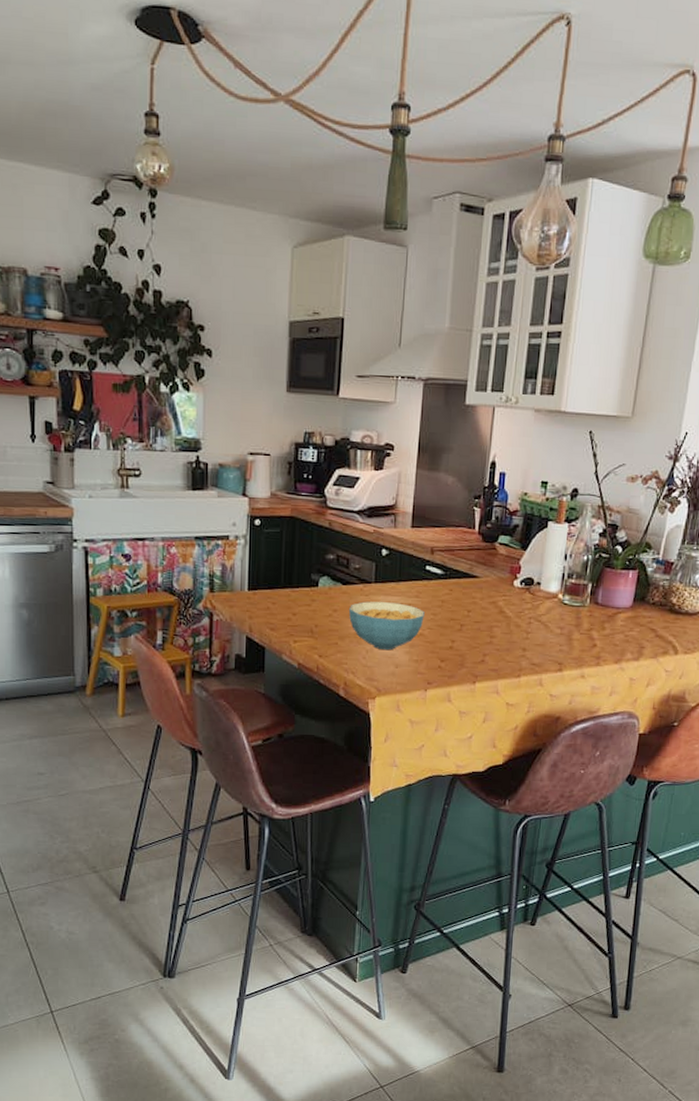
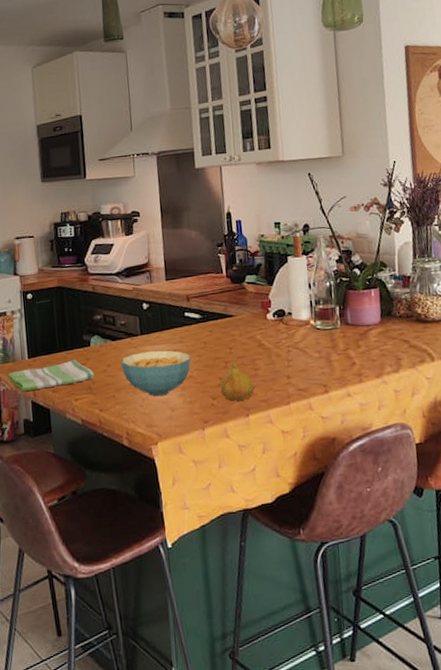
dish towel: none [223,598,318,626] -> present [8,359,95,392]
fruit: none [450,626,487,666] -> present [219,362,254,401]

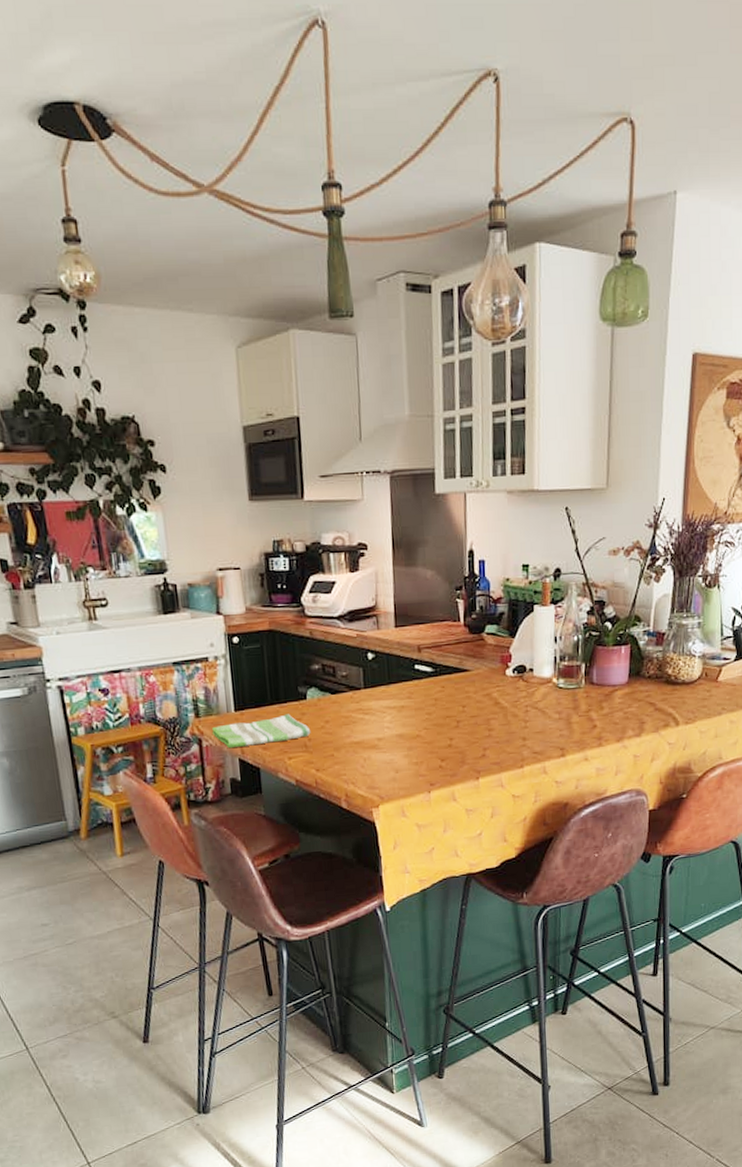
cereal bowl: present [120,350,191,397] -> none [340,706,419,757]
fruit: present [219,362,254,401] -> none [449,721,487,763]

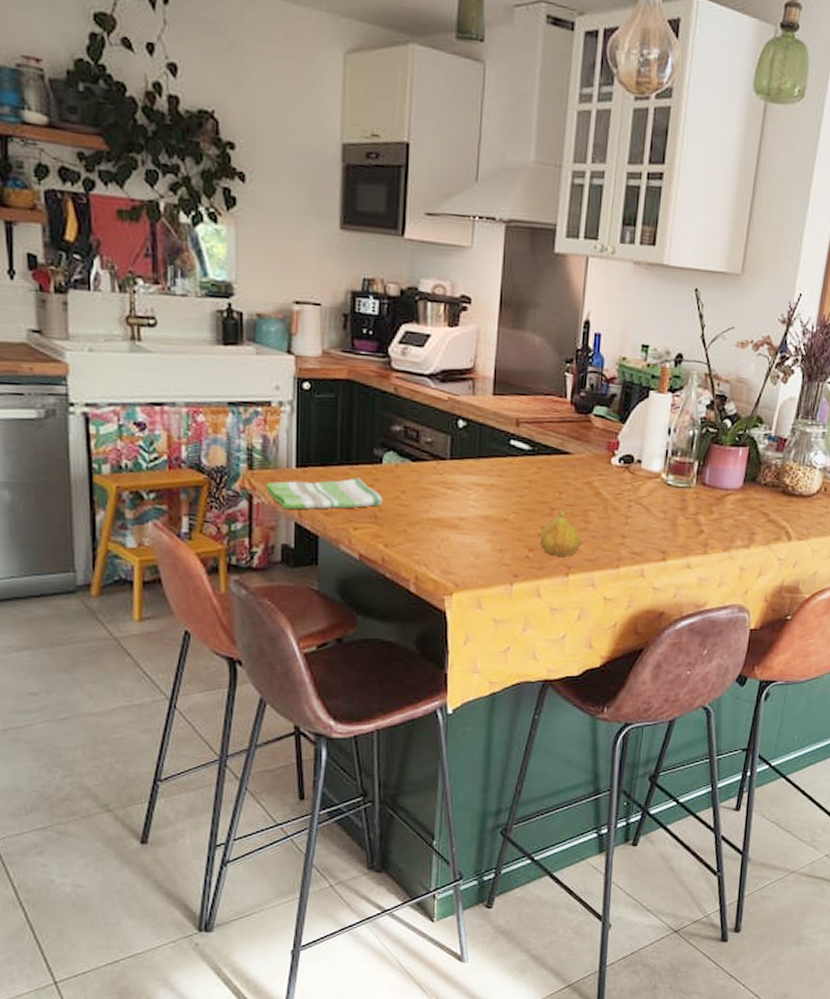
fruit: none [449,721,487,763] -> present [539,510,581,556]

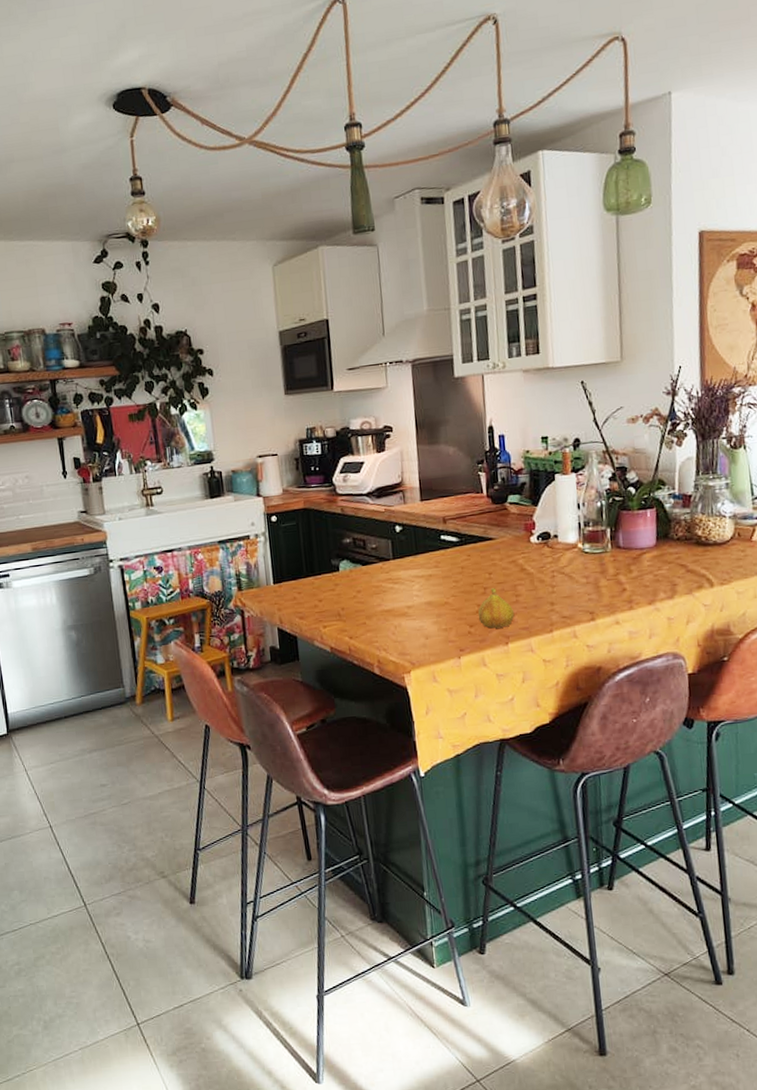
dish towel: present [265,477,383,510] -> none [252,585,344,619]

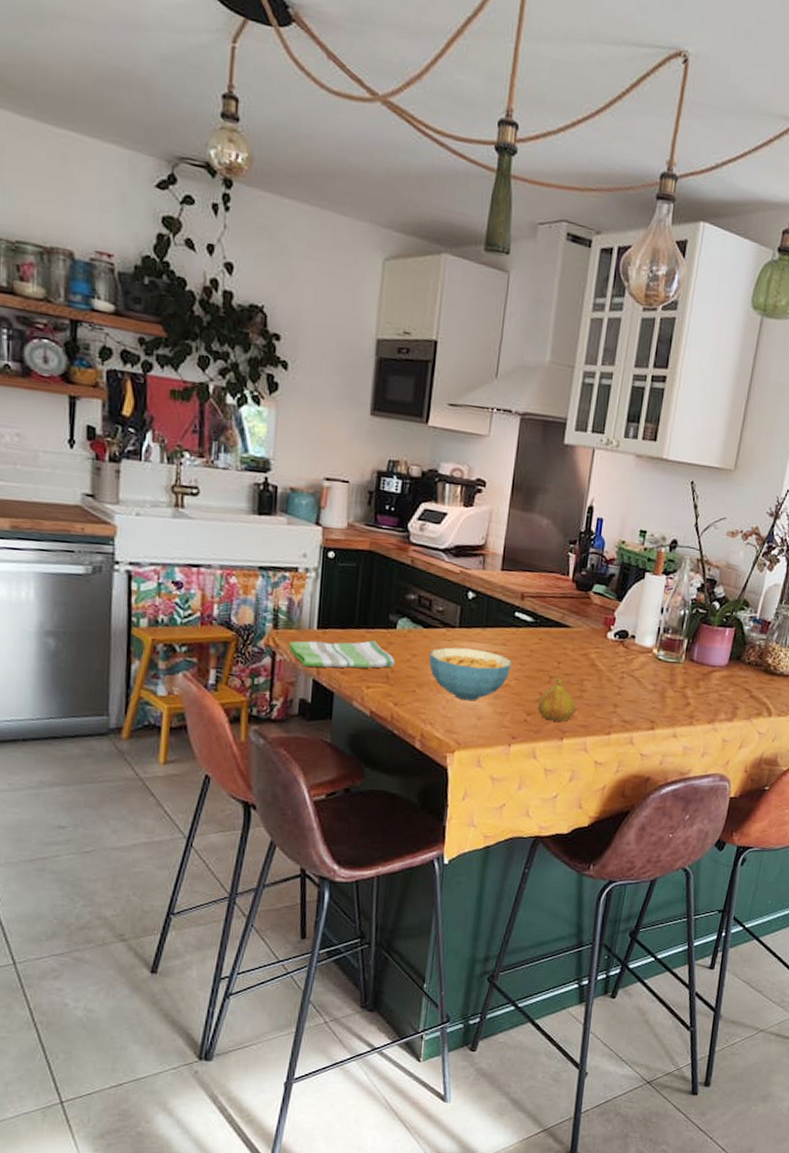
dish towel: none [252,585,344,619] -> present [288,640,395,669]
cereal bowl: none [371,575,447,624] -> present [429,647,512,701]

